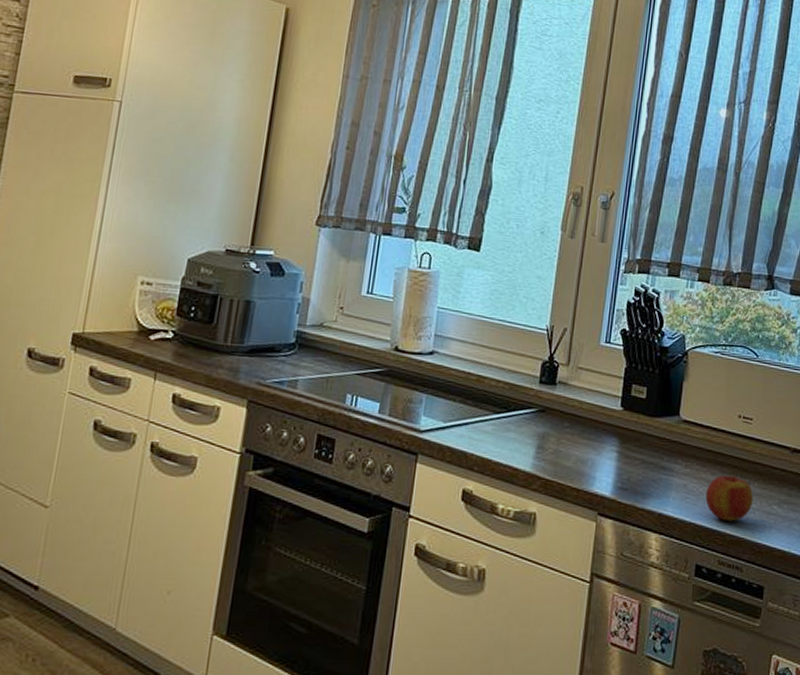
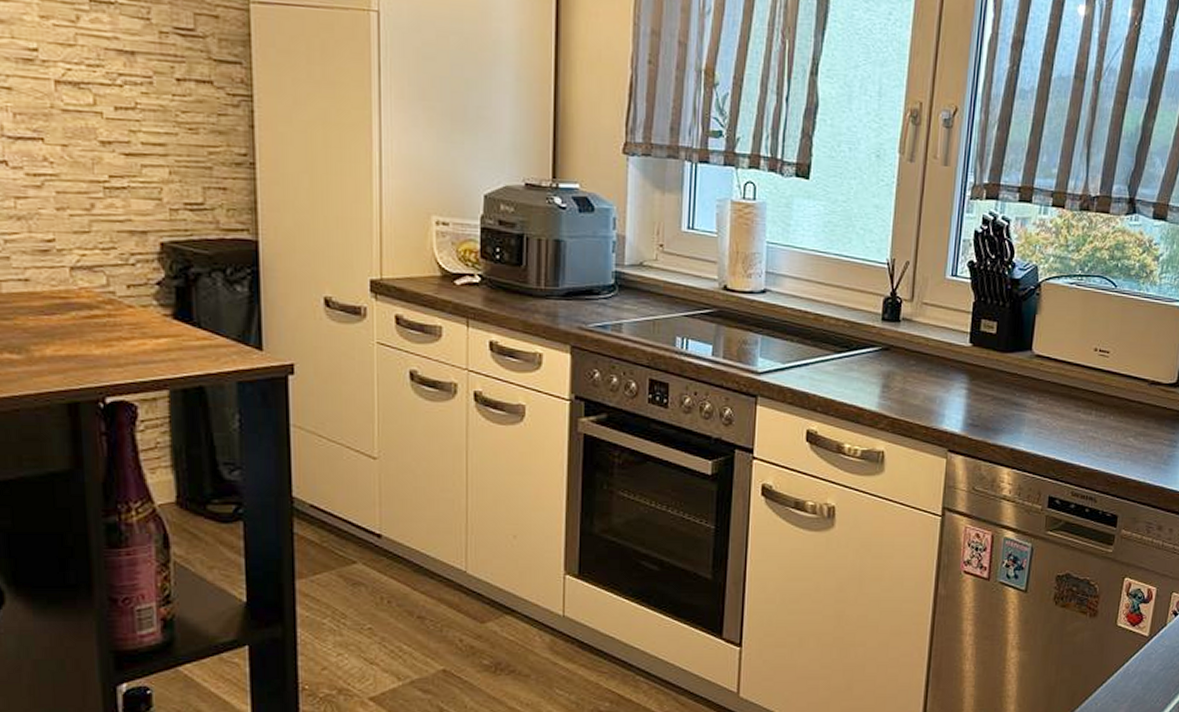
apple: present [705,475,754,522] -> none [1059,409,1109,454]

